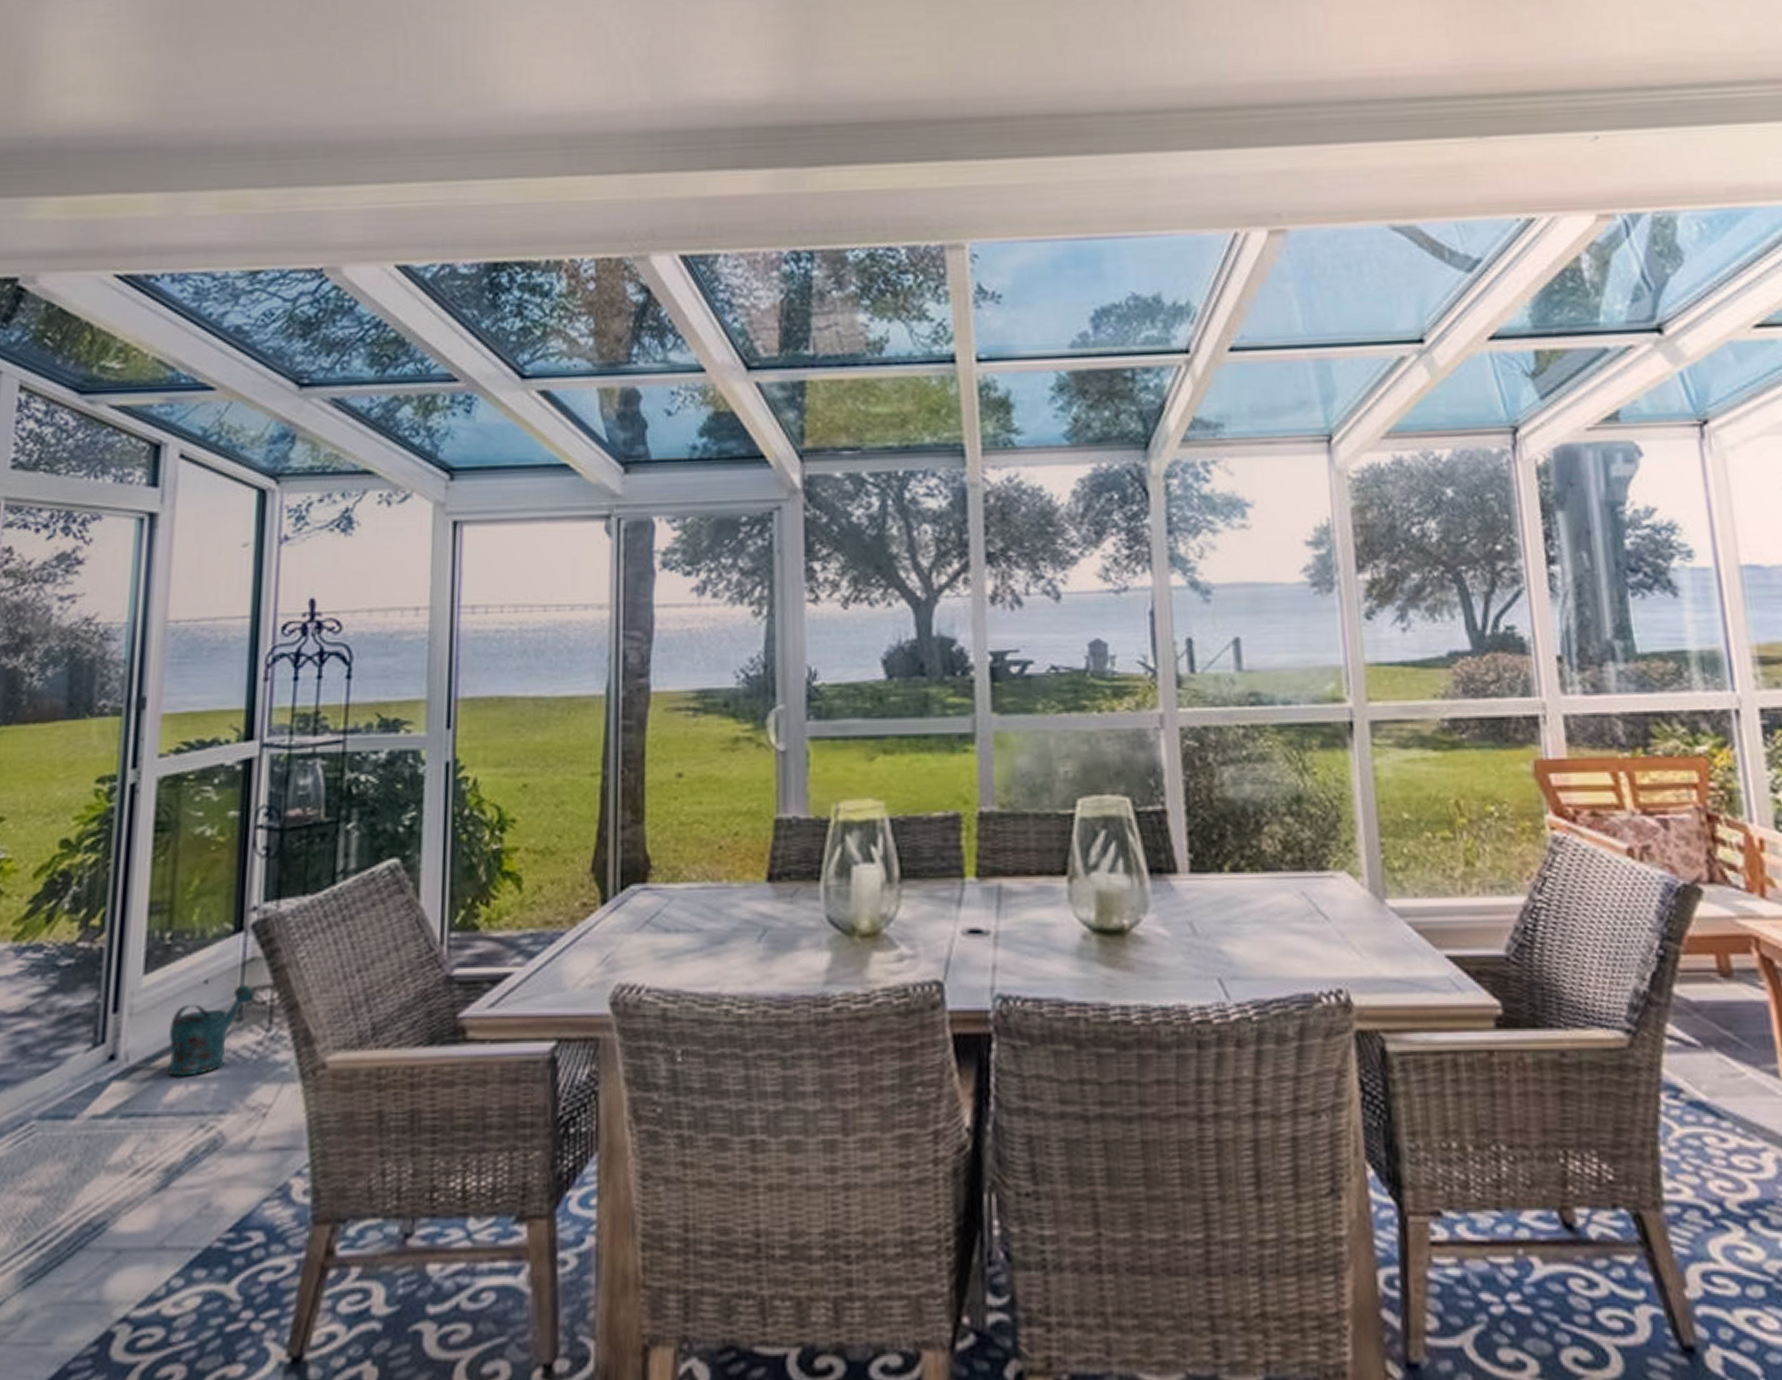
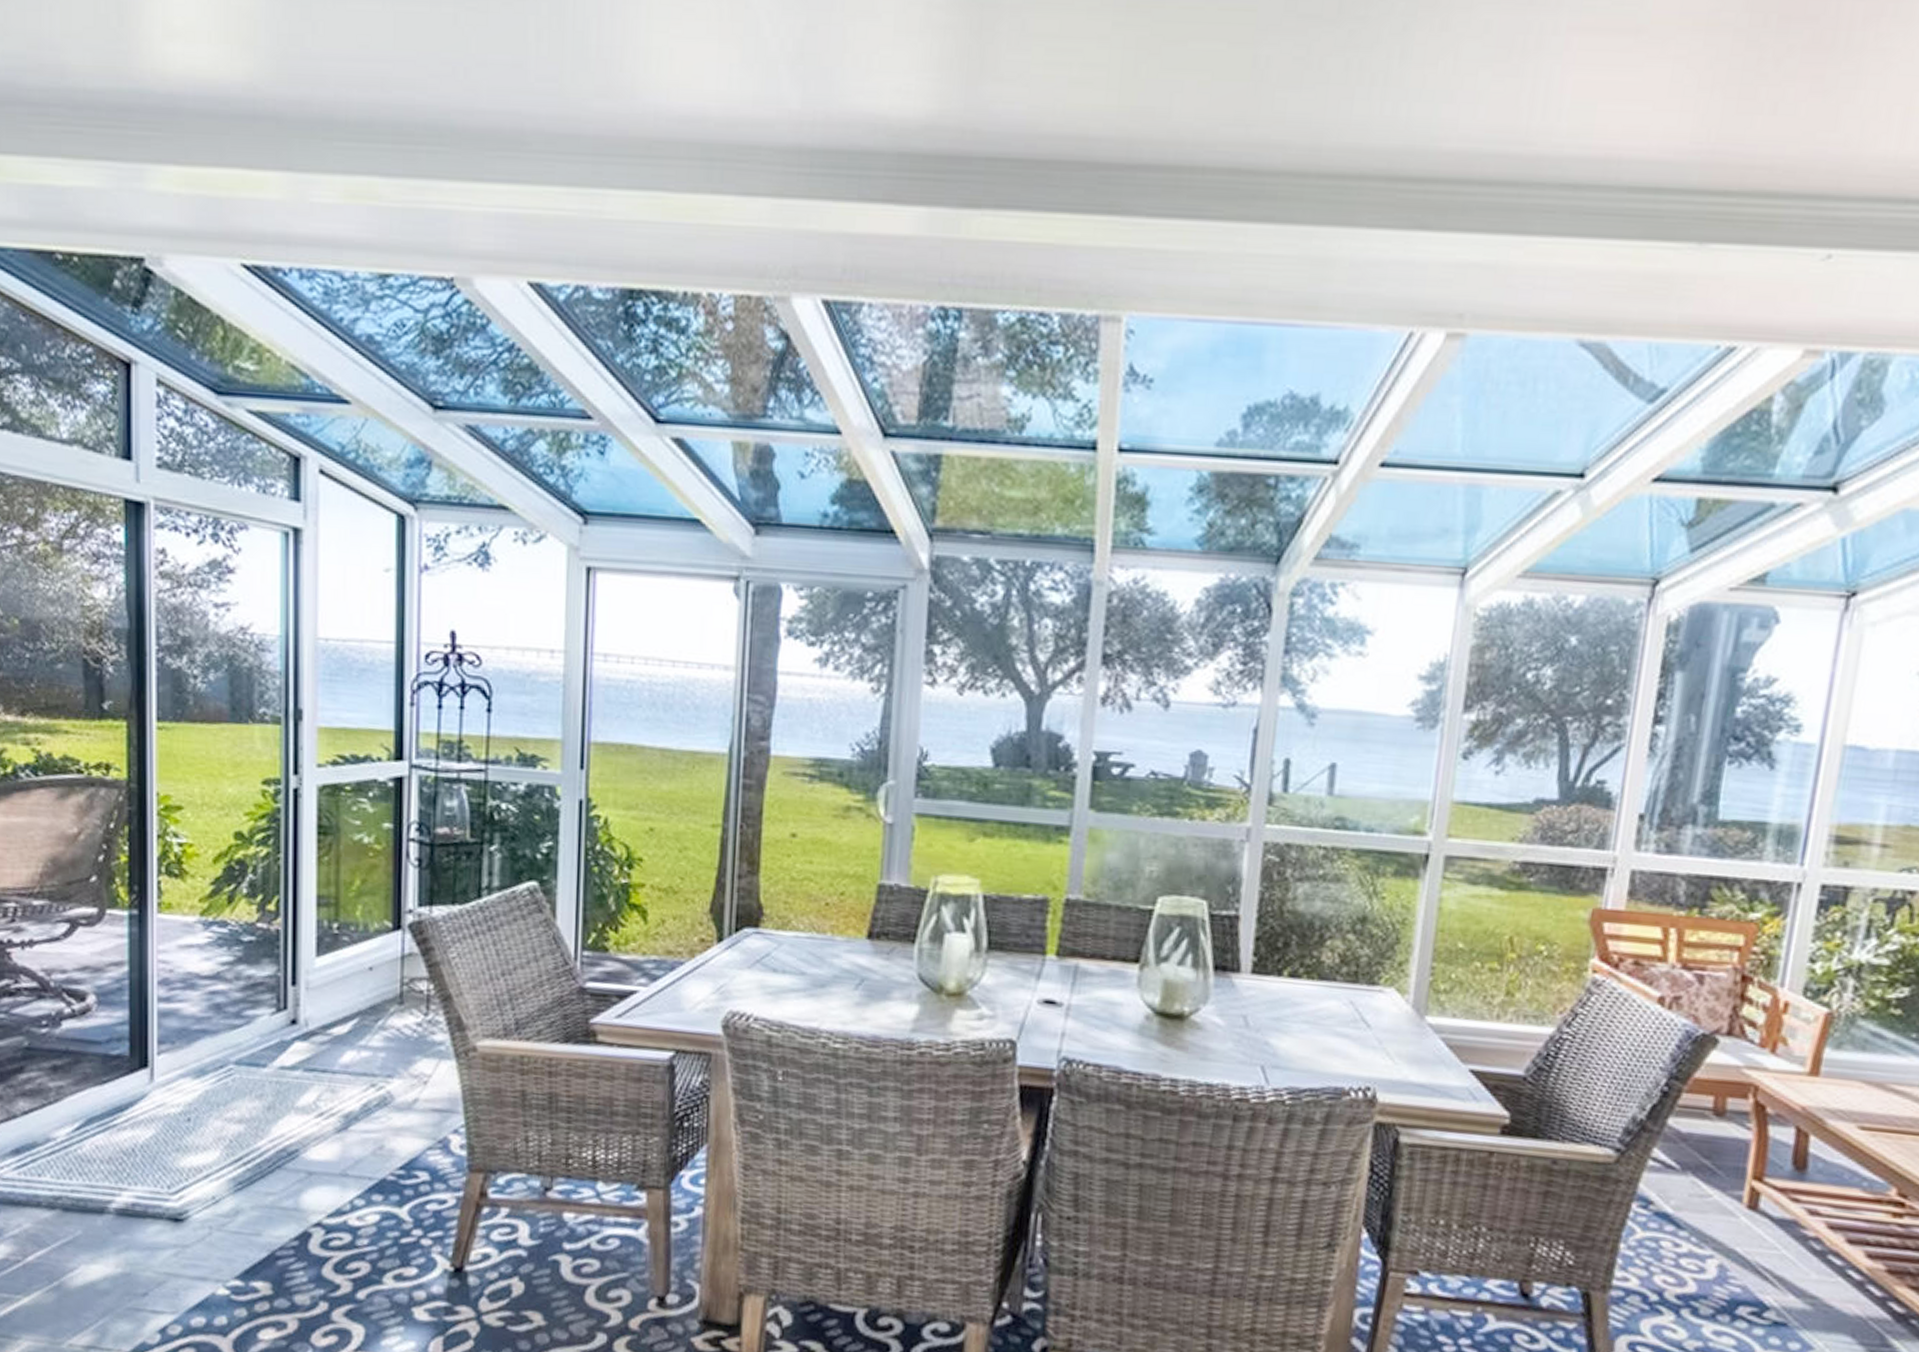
watering can: present [168,985,255,1077] -> none [341,974,413,1045]

